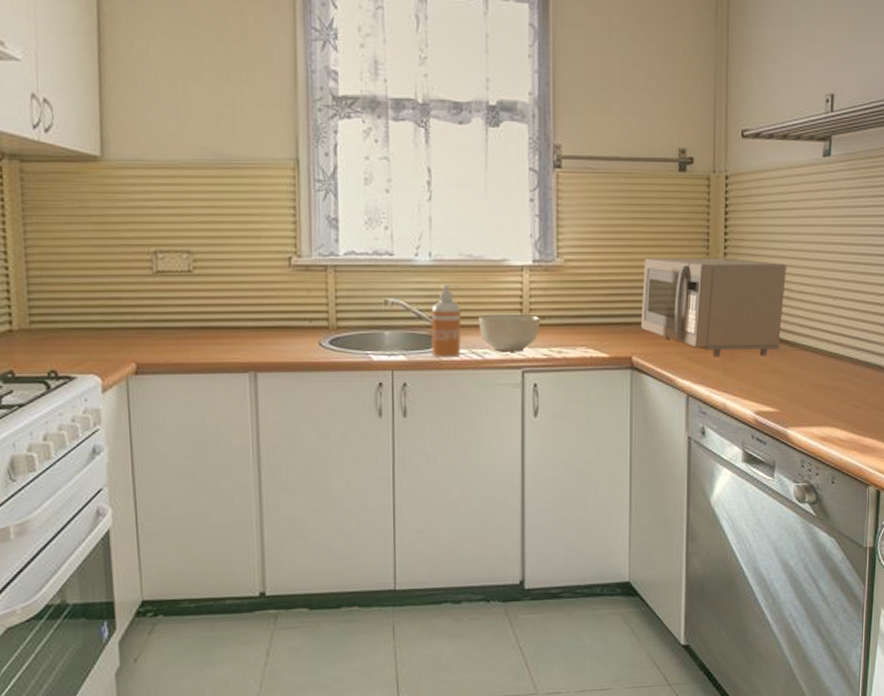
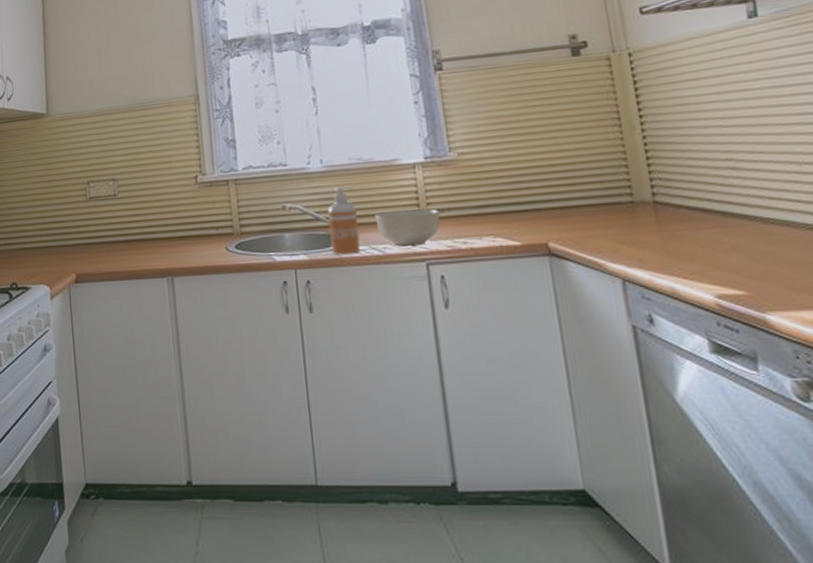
microwave: present [640,258,786,357] -> none [547,133,735,238]

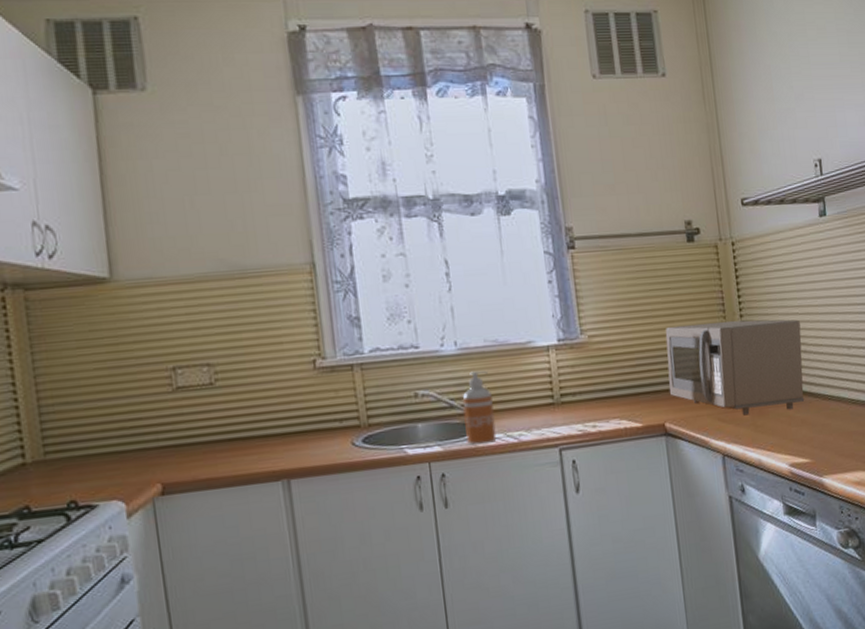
bowl: present [375,208,441,247] -> none [510,392,572,433]
microwave: none [547,133,735,238] -> present [665,319,805,416]

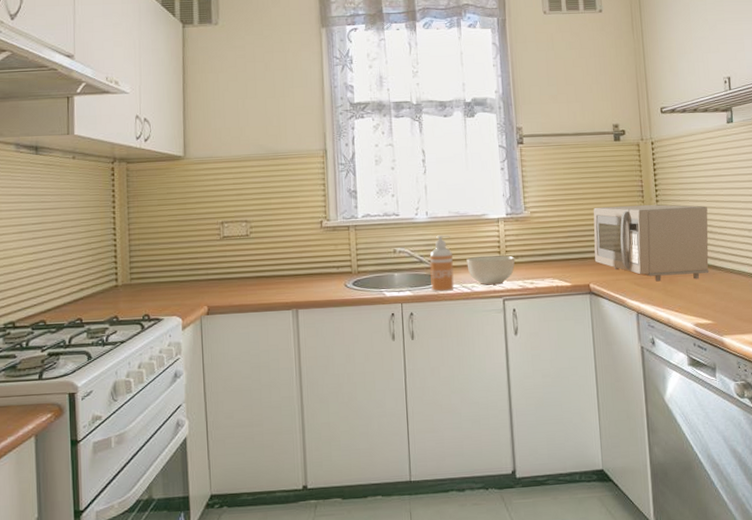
bowl: none [510,392,572,433] -> present [466,255,515,285]

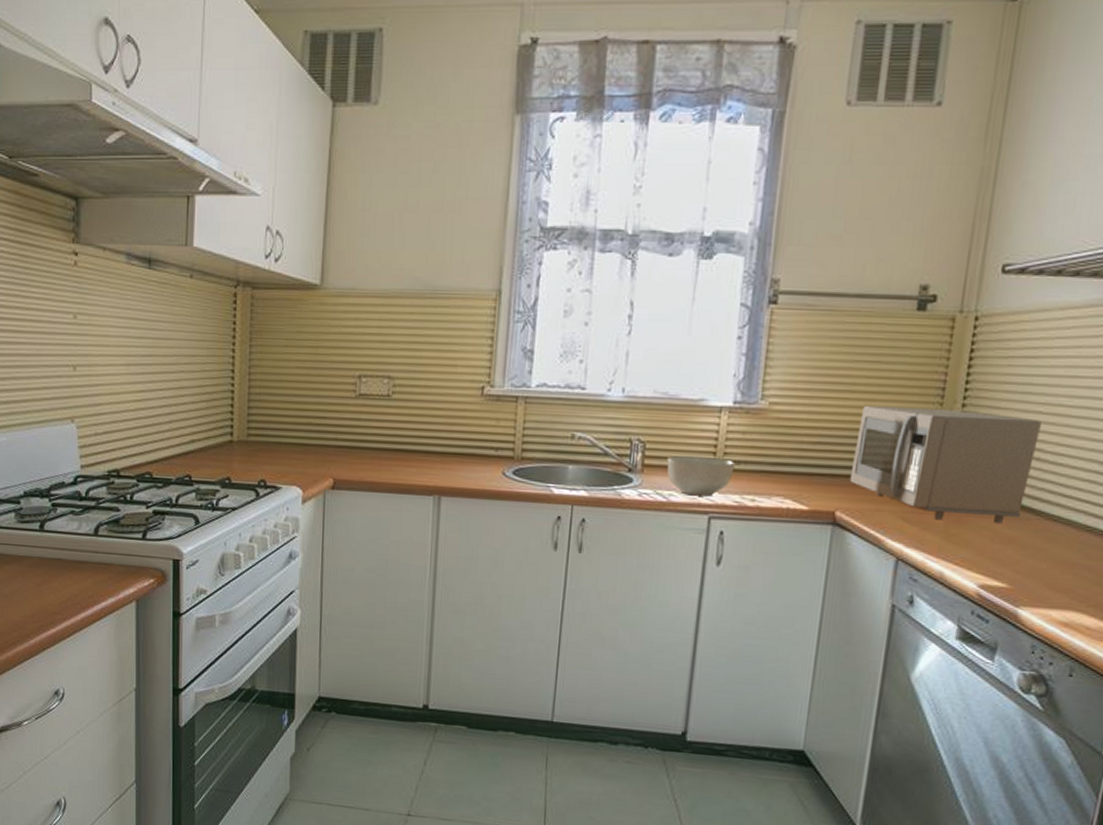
soap dispenser: present [429,235,455,293] -> none [614,421,650,499]

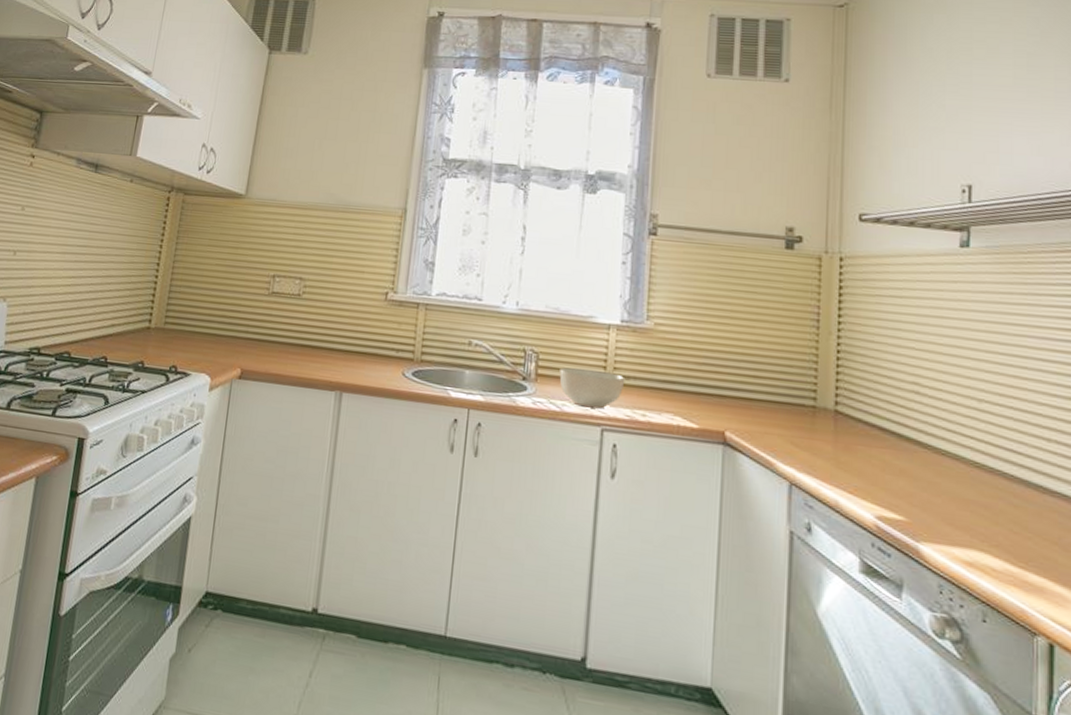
microwave: present [849,405,1041,524] -> none [736,331,915,455]

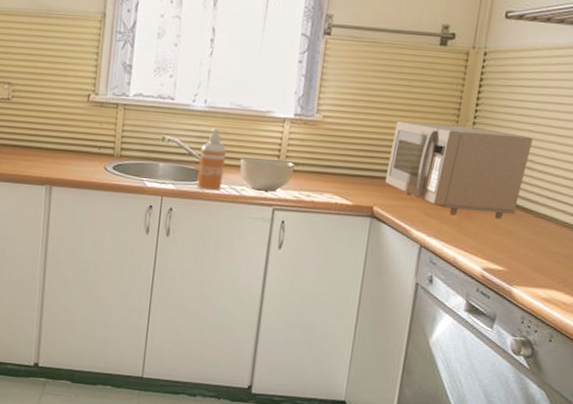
soap dispenser: none [509,332,543,406] -> present [196,128,227,192]
microwave: none [736,331,915,455] -> present [385,120,533,220]

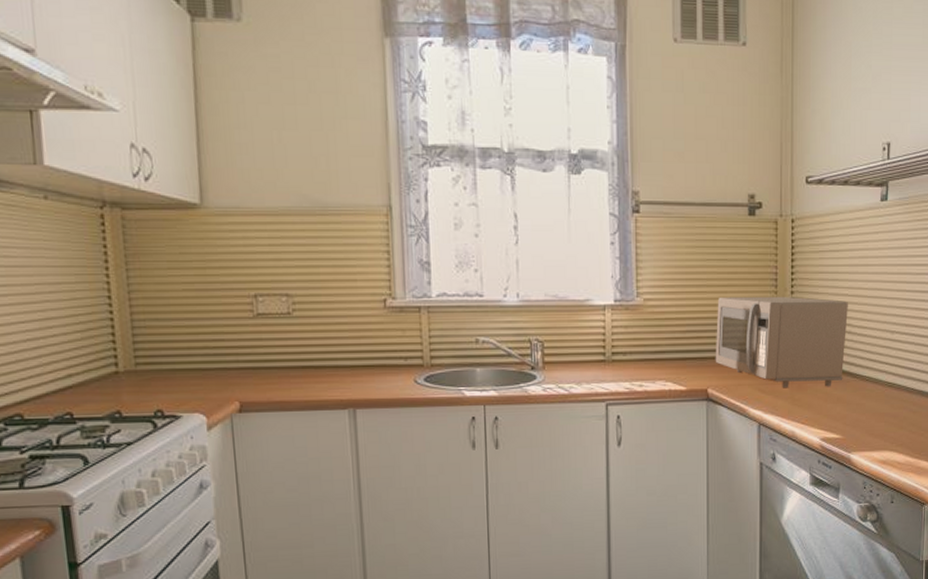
soap dispenser: present [196,128,227,192] -> none [520,323,549,394]
bowl: present [239,157,295,192] -> none [564,350,623,387]

